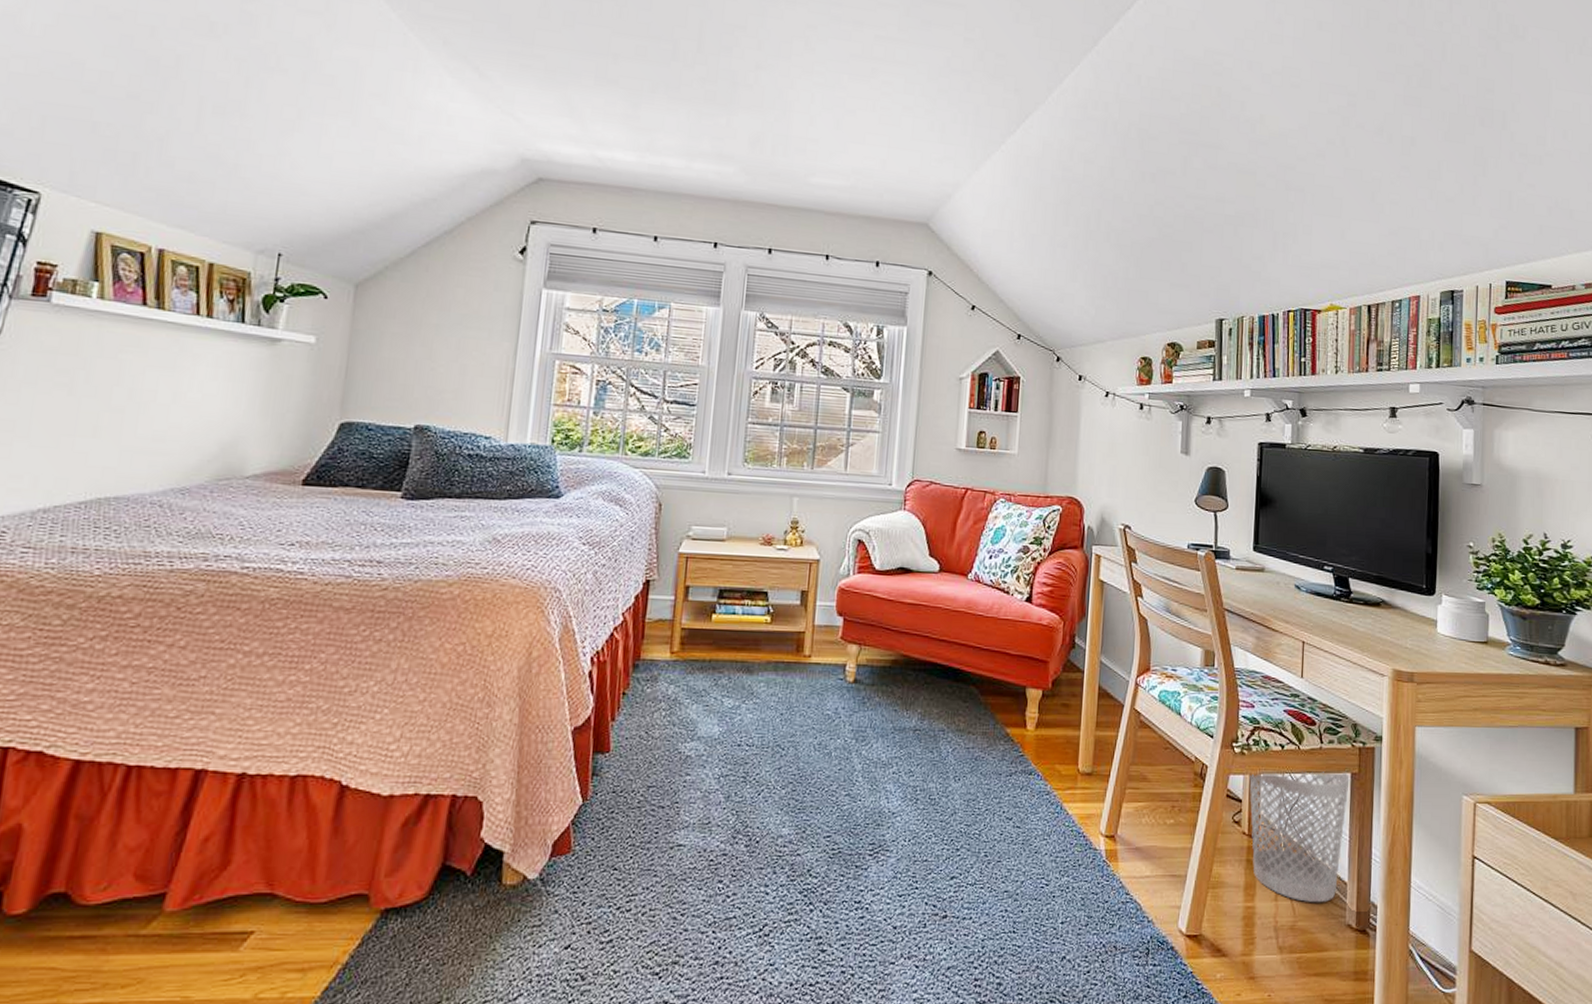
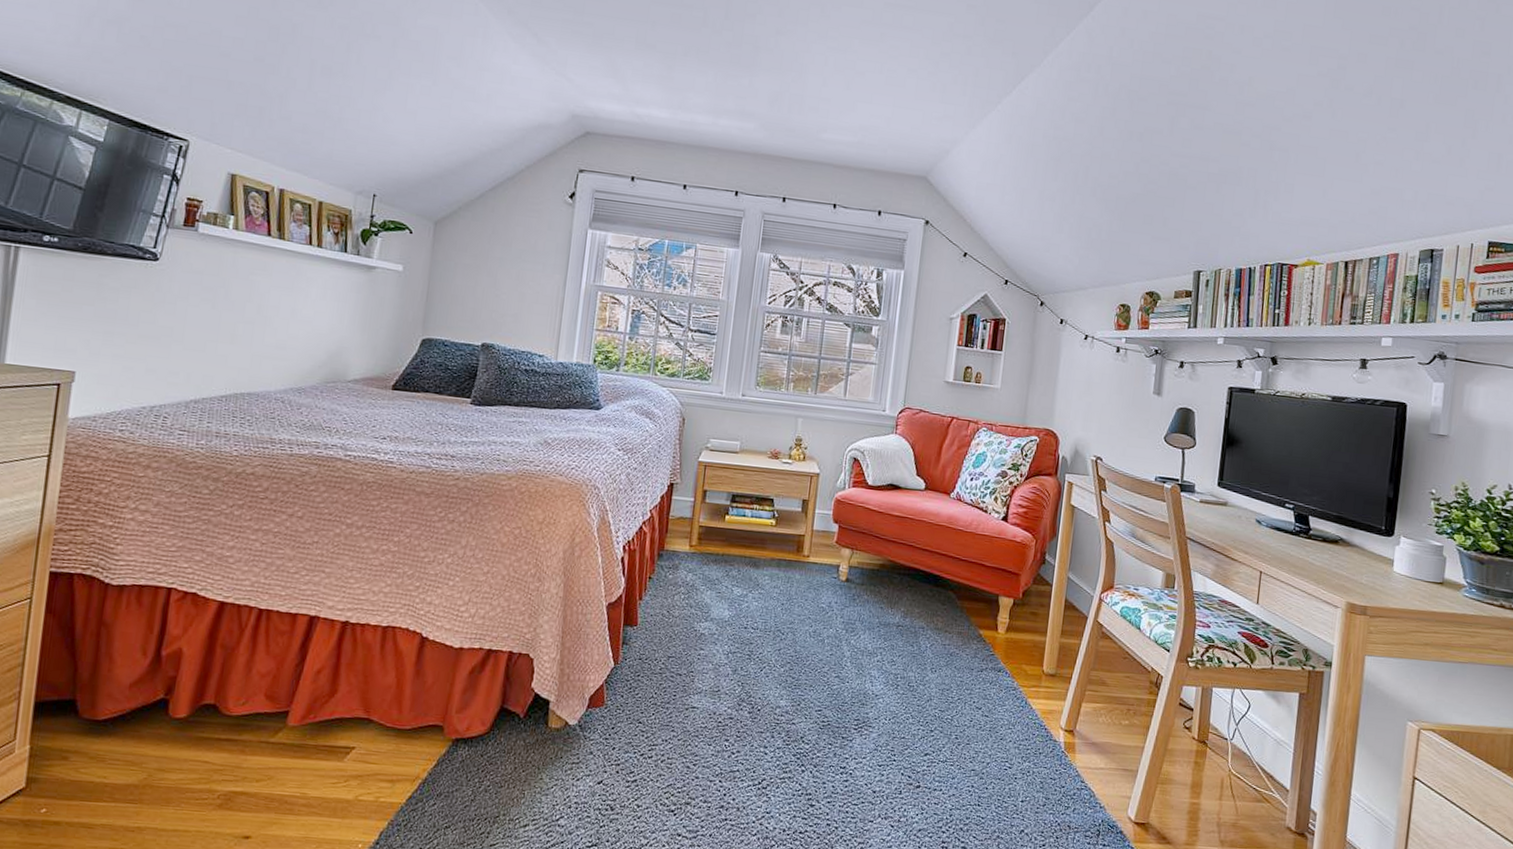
wastebasket: present [1249,771,1350,903] -> none [1200,686,1298,806]

